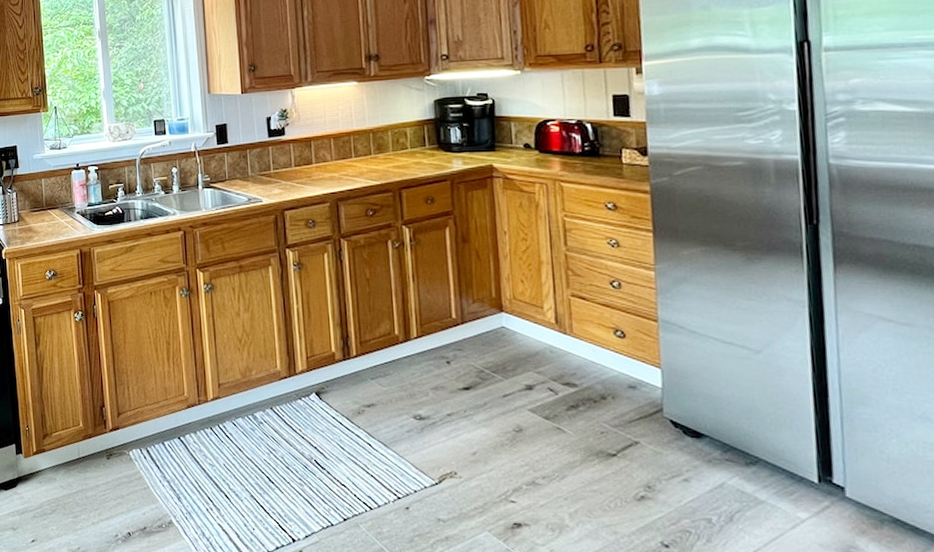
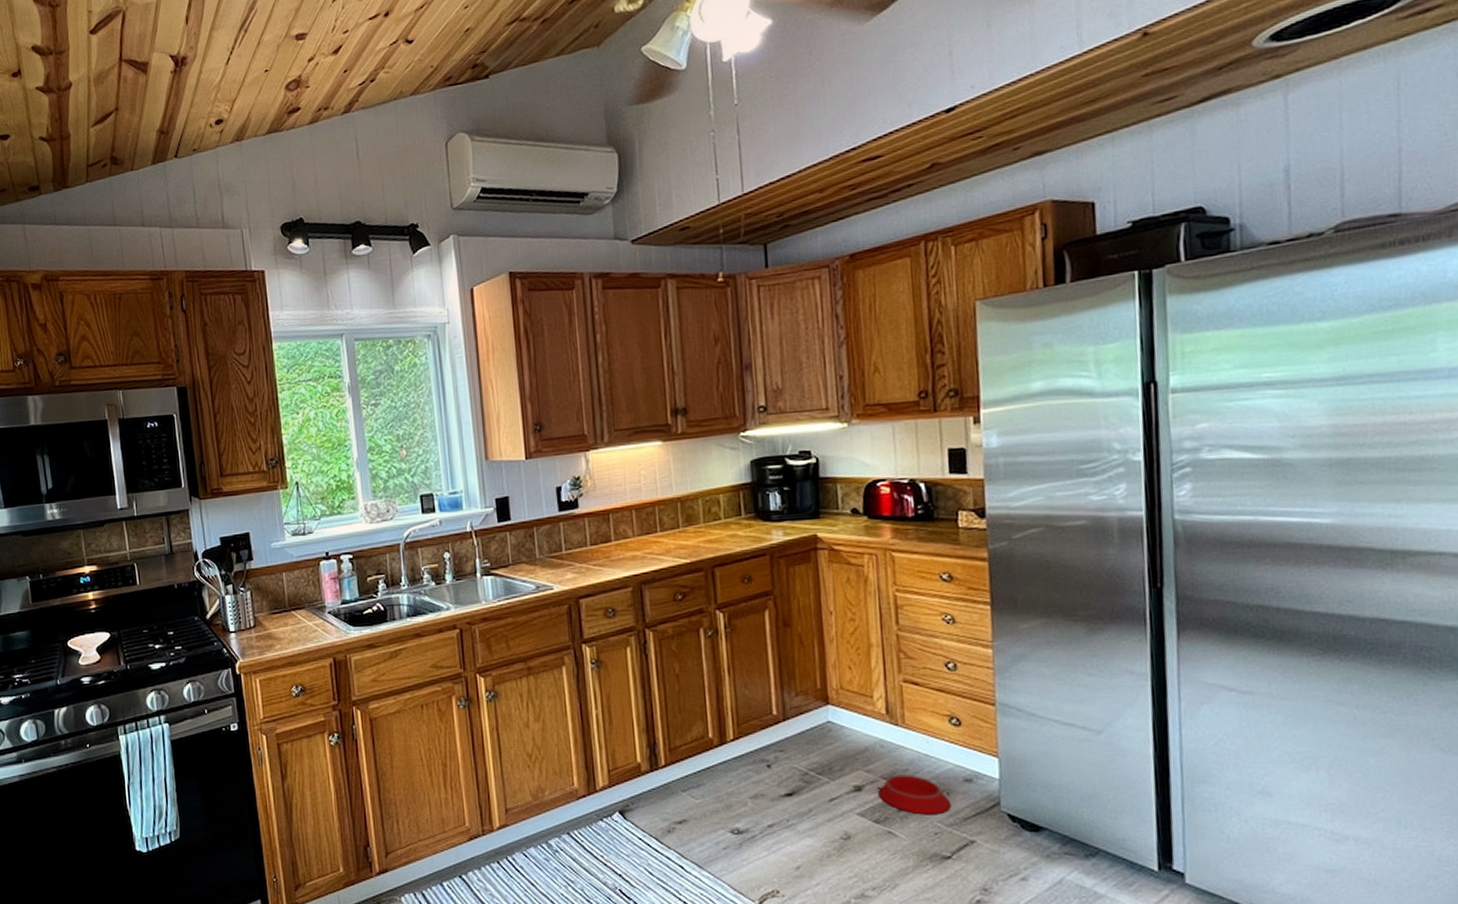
pet bowl: none [548,377,617,416] -> present [878,774,952,815]

